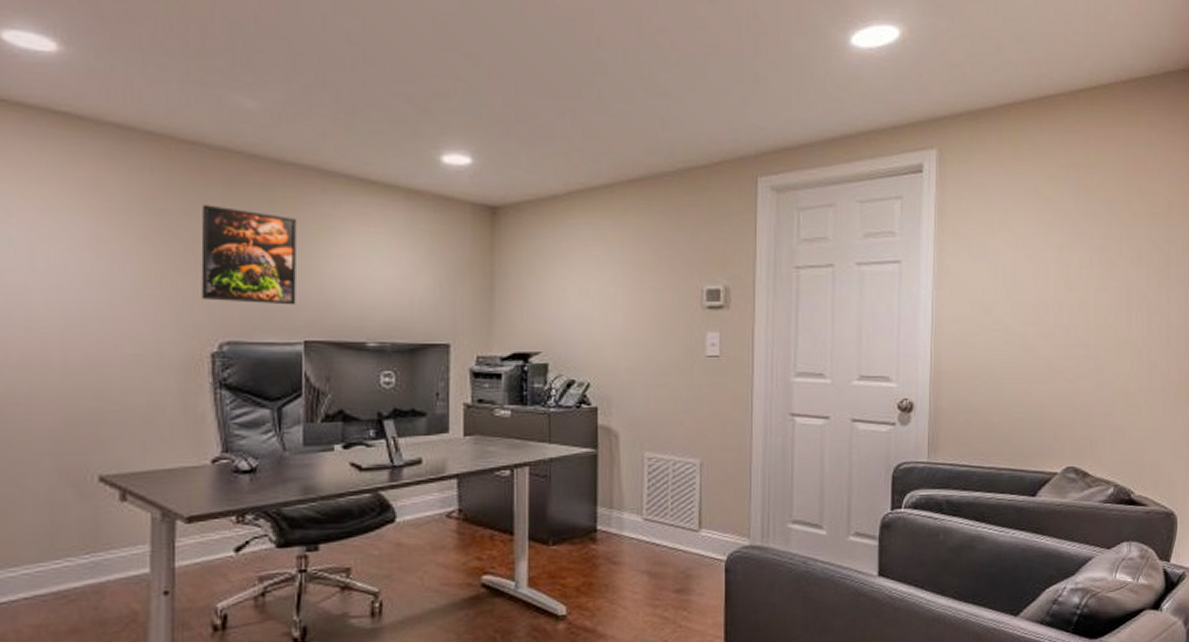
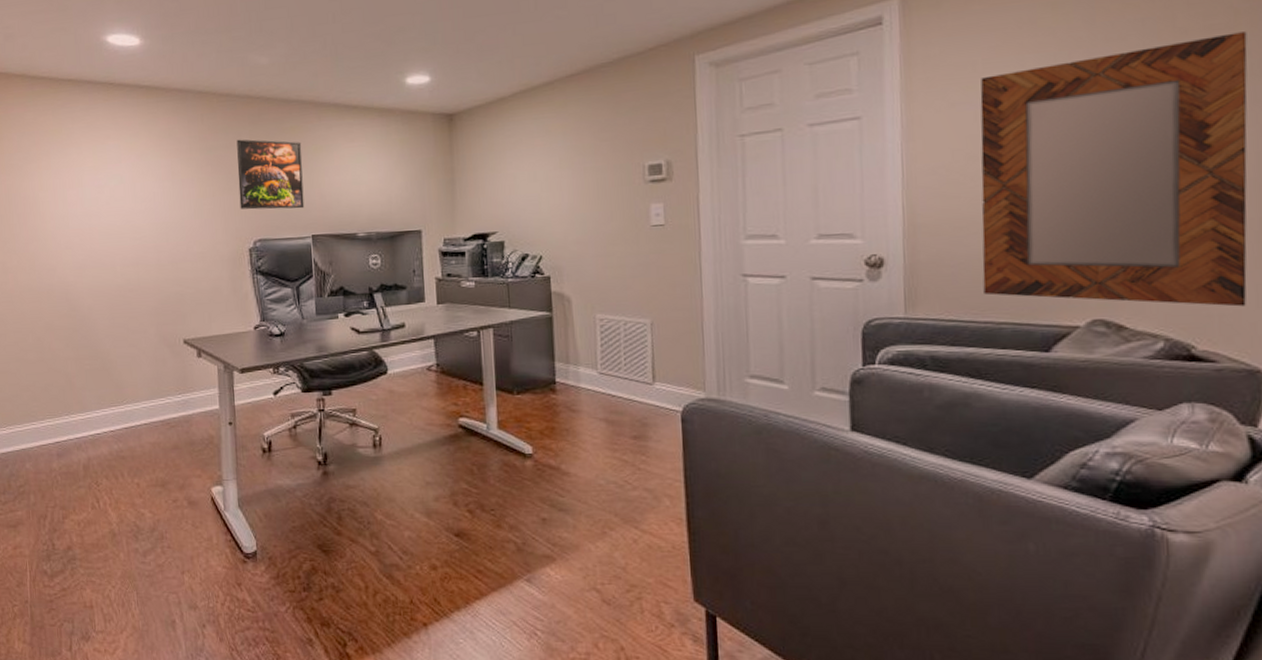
home mirror: none [990,222,1175,458] -> present [980,31,1248,307]

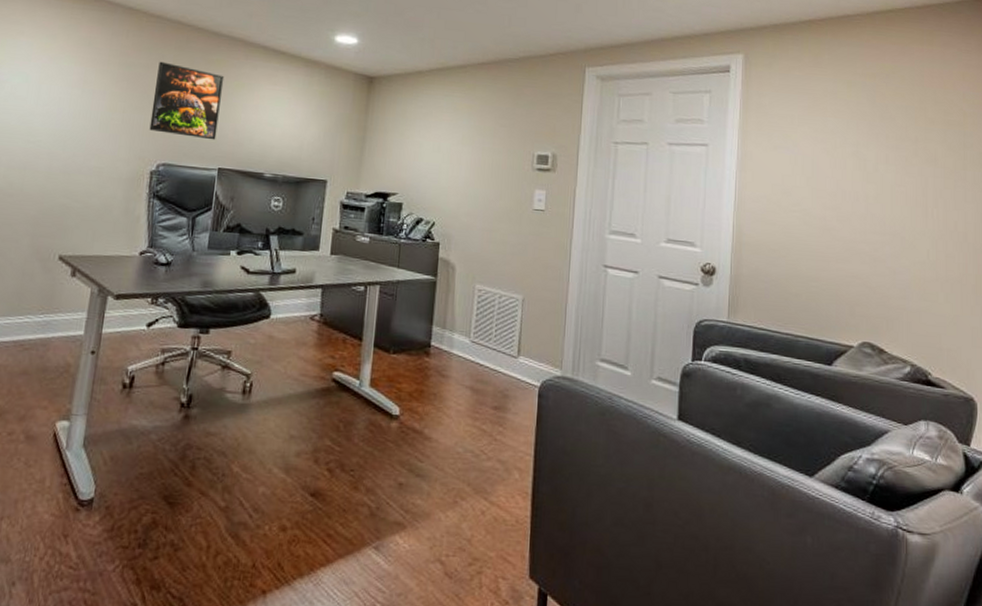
home mirror: present [980,31,1248,307] -> none [787,129,971,345]

